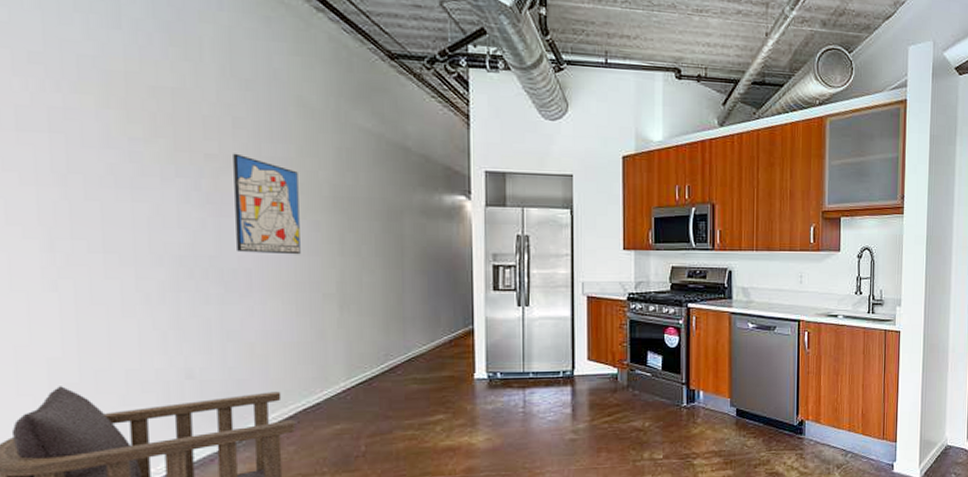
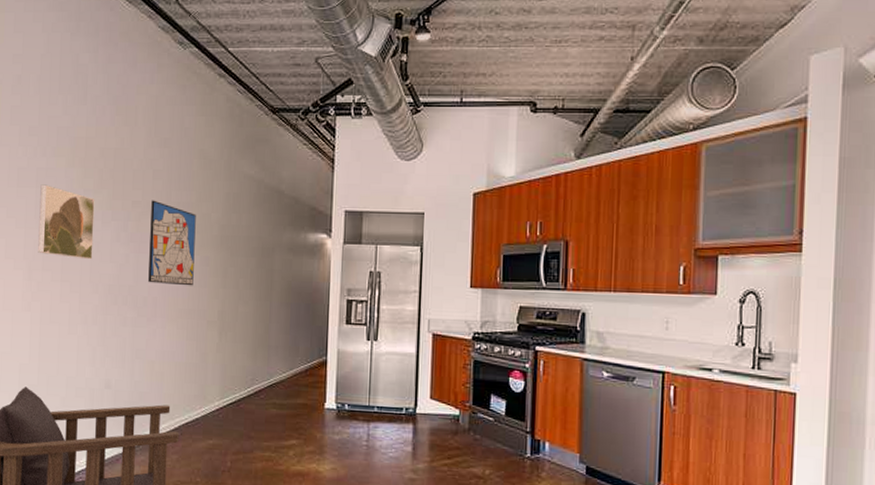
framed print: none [56,128,151,225] -> present [38,184,95,260]

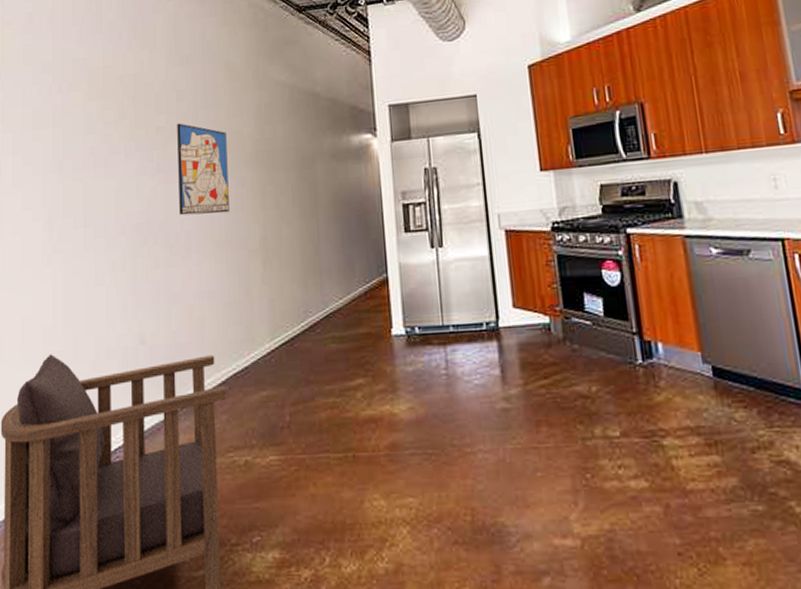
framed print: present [38,184,95,260] -> none [57,123,117,200]

